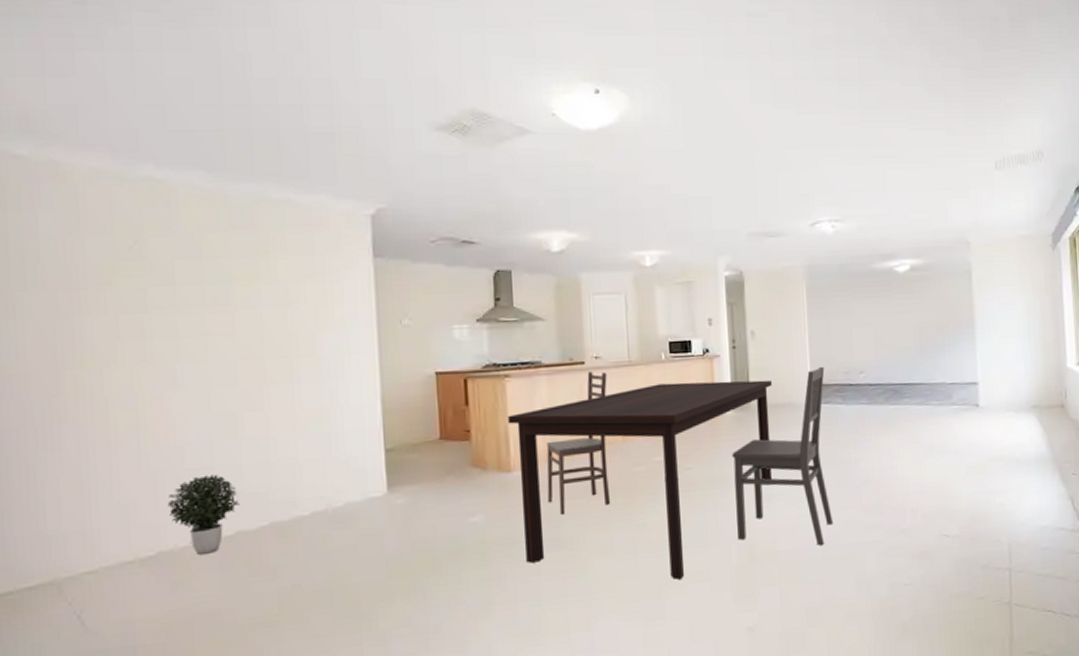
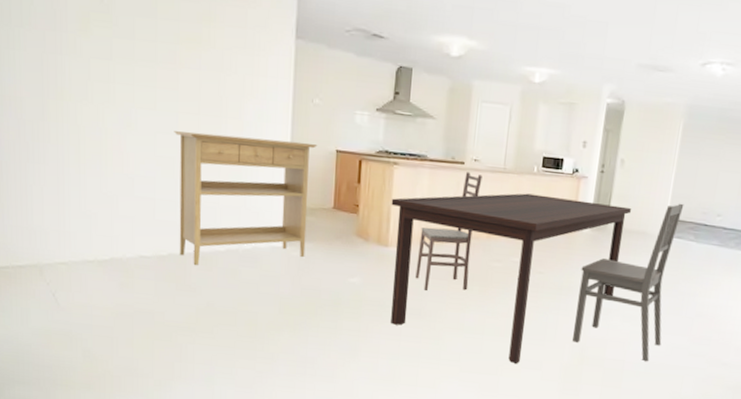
potted plant: present [167,474,239,555] -> none [120,204,173,267]
console table: none [233,369,413,541] -> present [174,131,318,266]

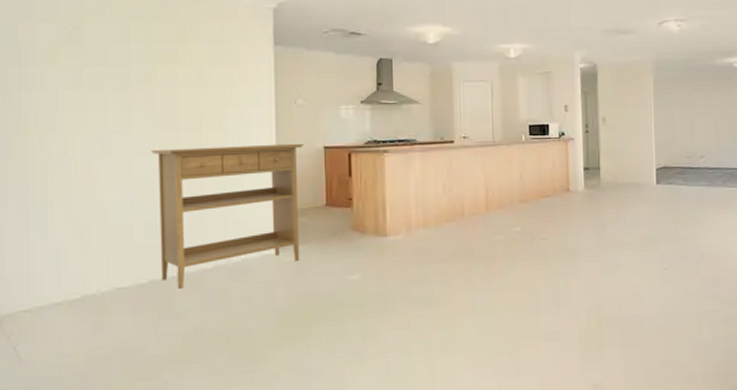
dining table: present [391,193,632,363] -> none [385,161,621,338]
dining chair: present [415,172,483,292] -> none [418,150,474,277]
dining chair: present [572,203,684,361] -> none [583,150,674,312]

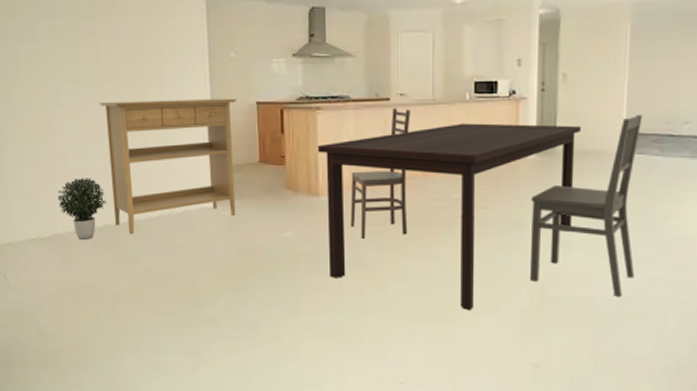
potted plant: none [92,230,153,299] -> present [57,178,107,239]
dining table: none [385,161,621,338] -> present [317,123,582,310]
dining chair: none [418,150,474,277] -> present [350,108,411,240]
dining chair: none [583,150,674,312] -> present [530,114,643,296]

